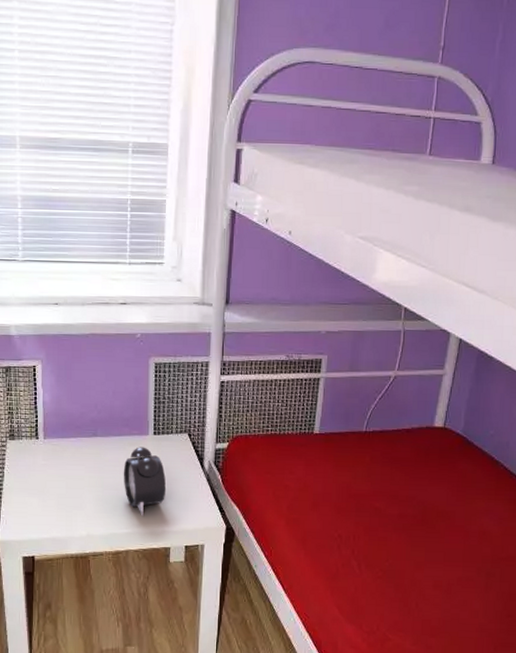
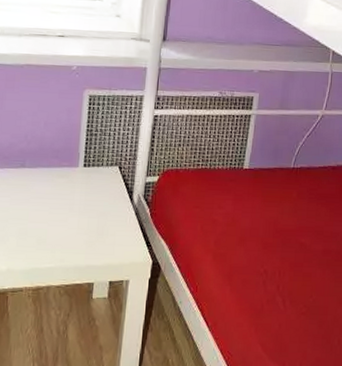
alarm clock: present [123,447,167,516] -> none [49,179,94,250]

